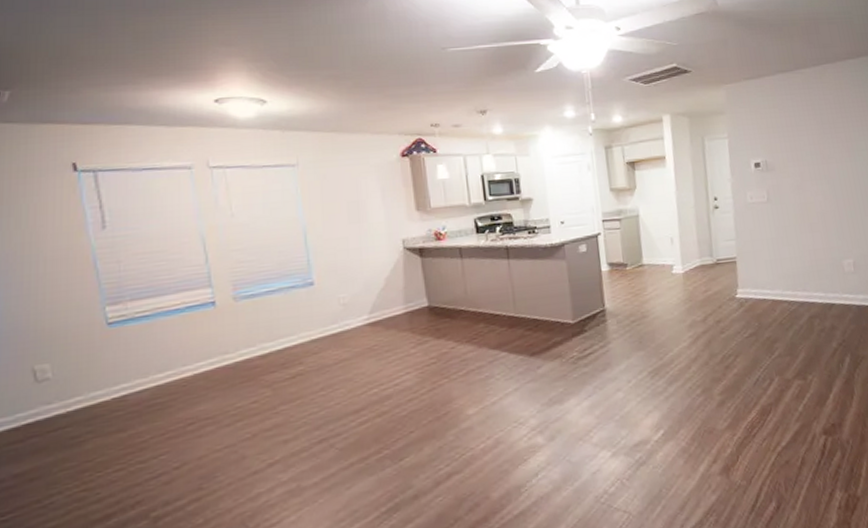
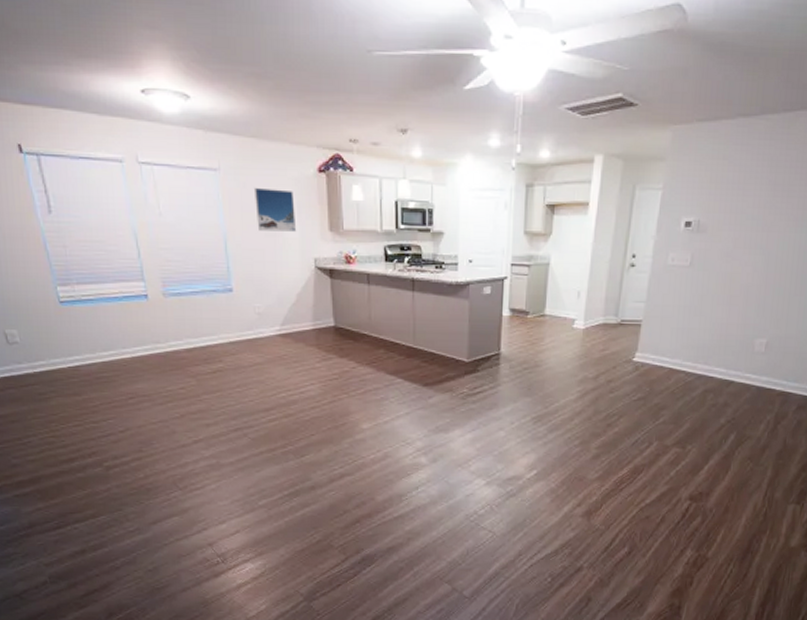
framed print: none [334,177,382,219] -> present [253,187,297,232]

